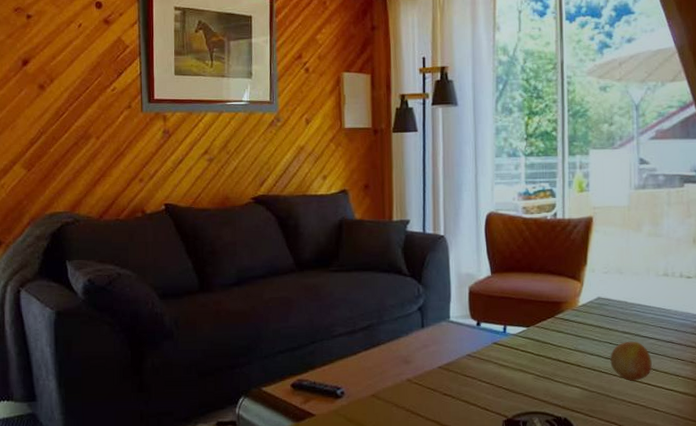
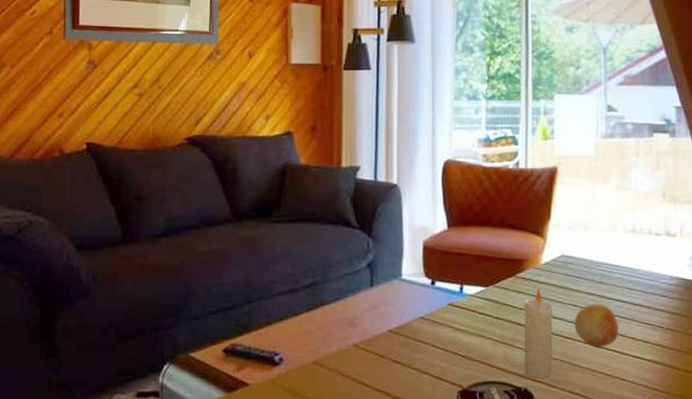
candle: none [563,327,590,409] -> present [524,287,553,378]

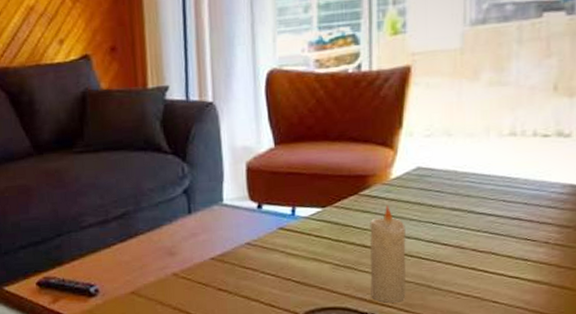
fruit: present [574,304,619,348] -> none [433,220,490,268]

